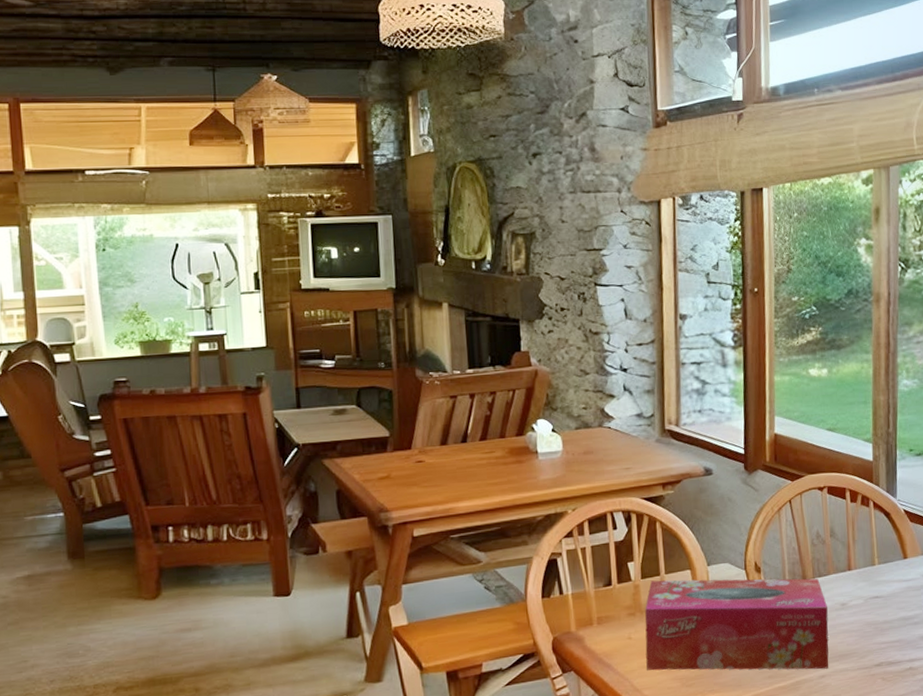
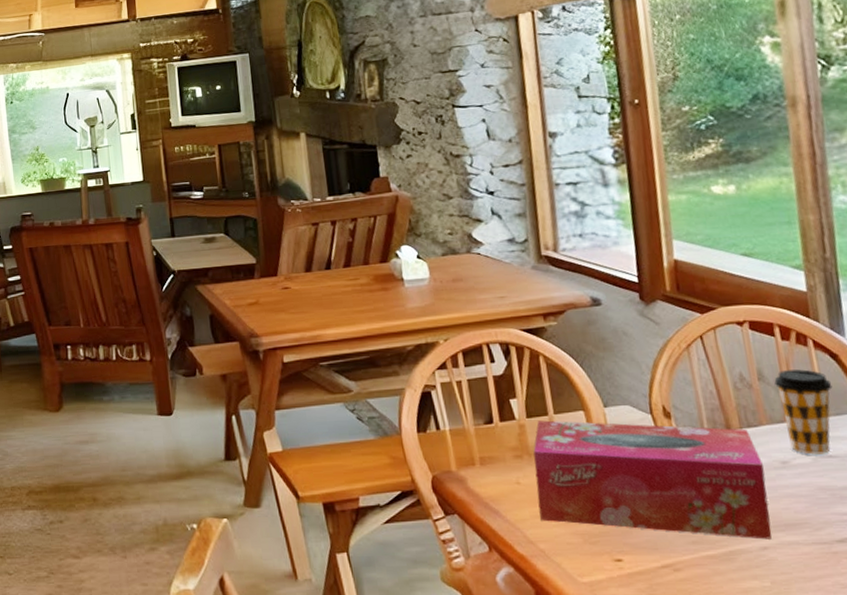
coffee cup: none [842,526,884,597] -> present [774,369,833,455]

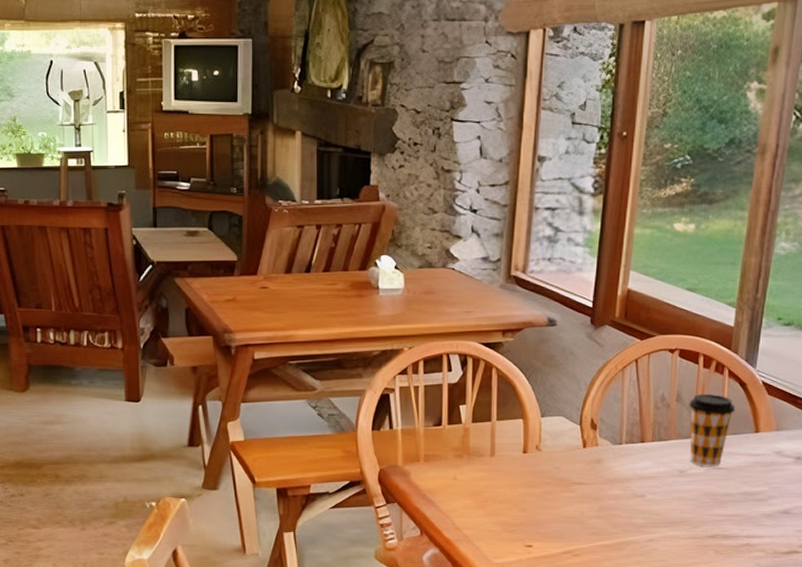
tissue box: present [533,420,772,539] -> none [469,426,665,533]

